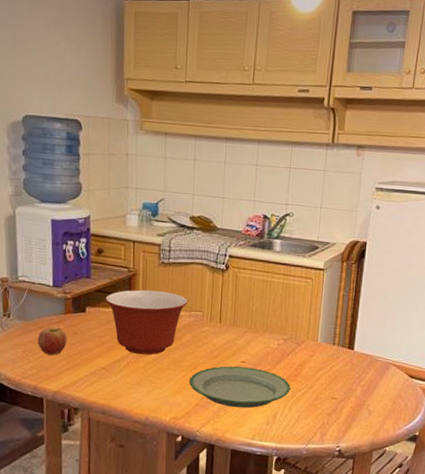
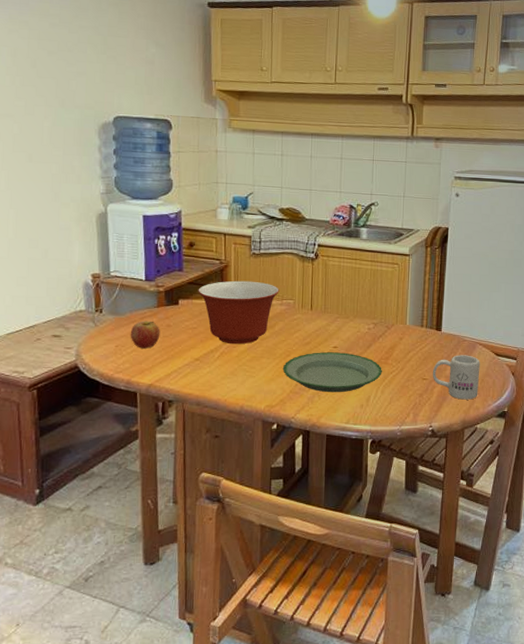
mug: none [342,375,393,422] -> present [432,355,480,400]

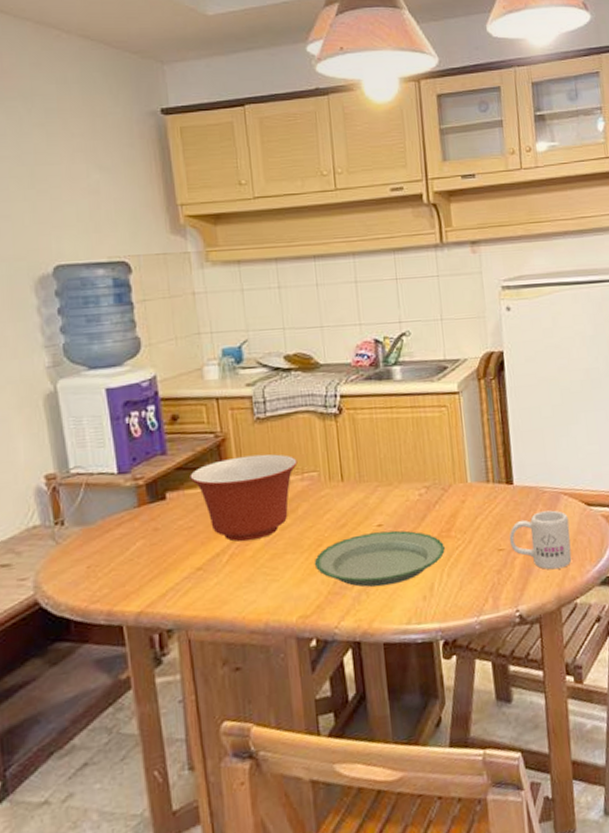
fruit: present [130,320,160,349] -> none [105,526,146,566]

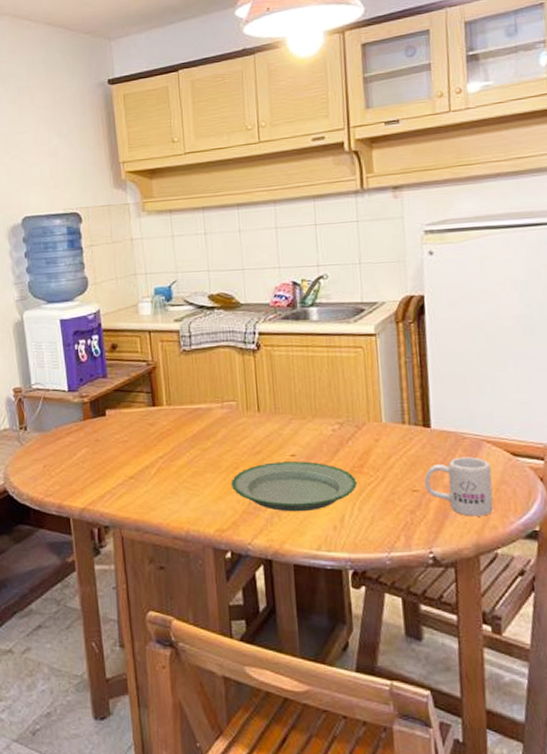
mixing bowl: present [190,454,298,542] -> none [125,382,218,458]

